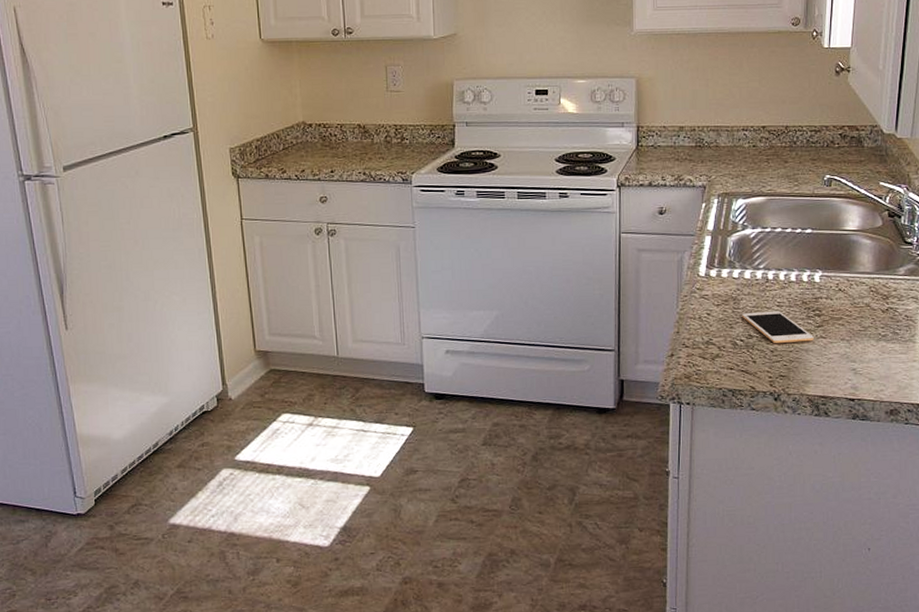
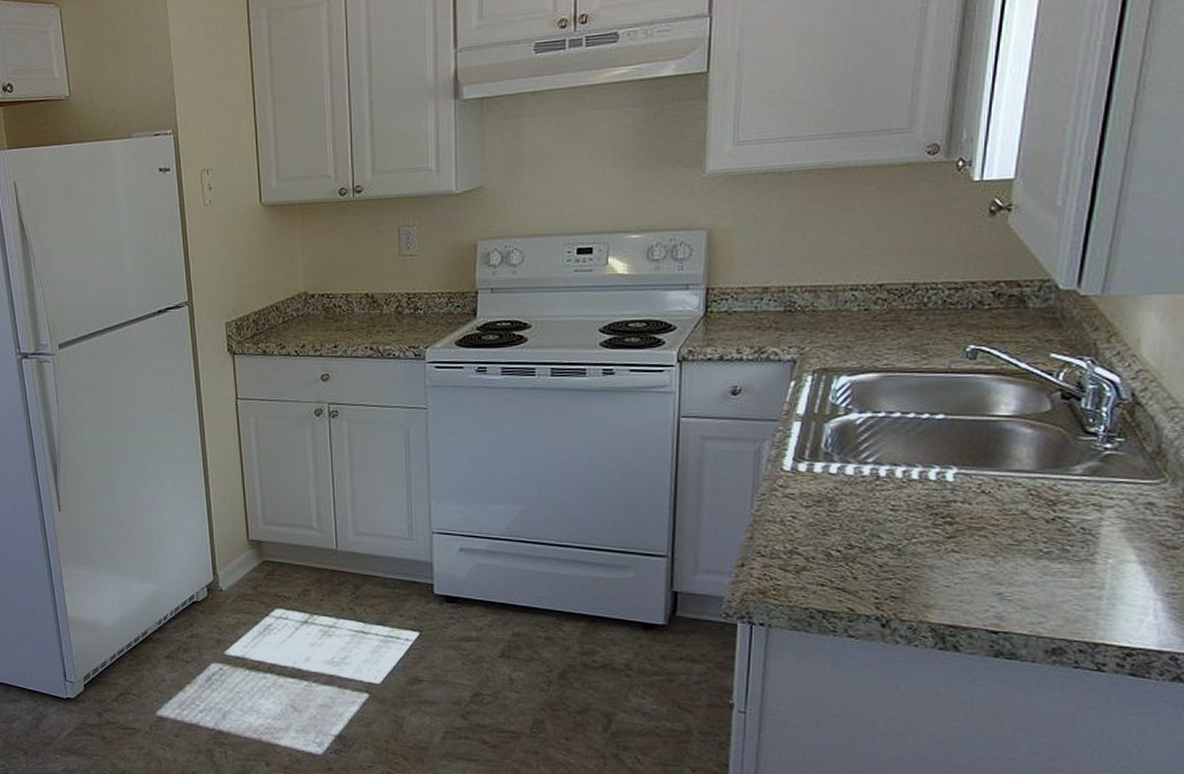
cell phone: present [741,311,814,343] -> none [839,516,942,556]

